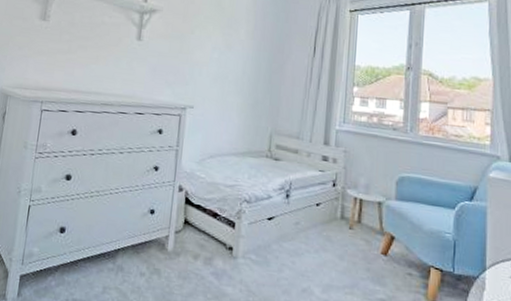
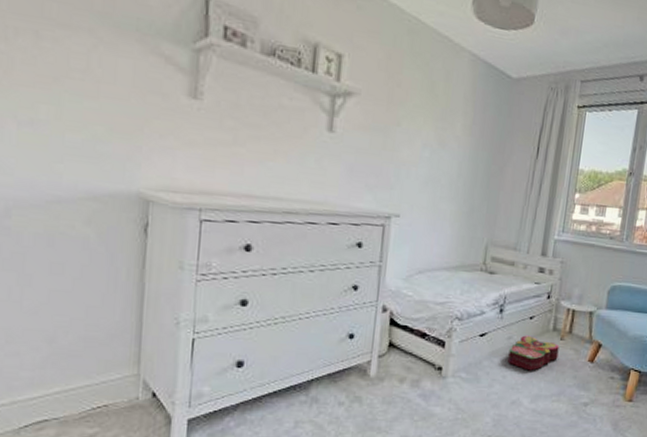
toy box: none [296,221,349,259] -> present [508,335,559,371]

